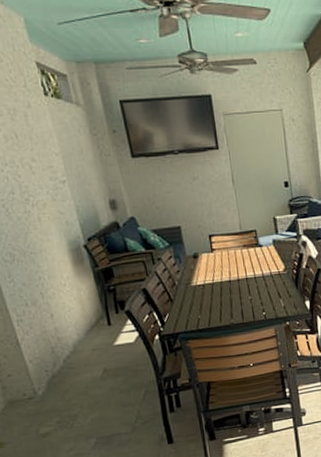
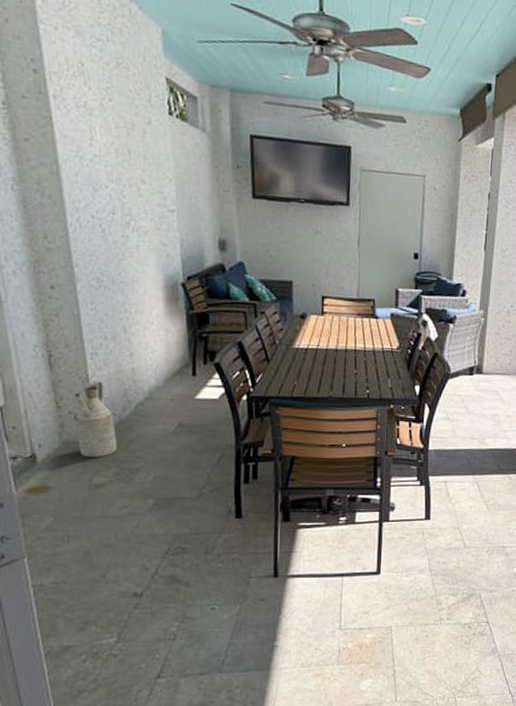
watering can: none [10,343,55,412] -> present [73,381,117,457]

